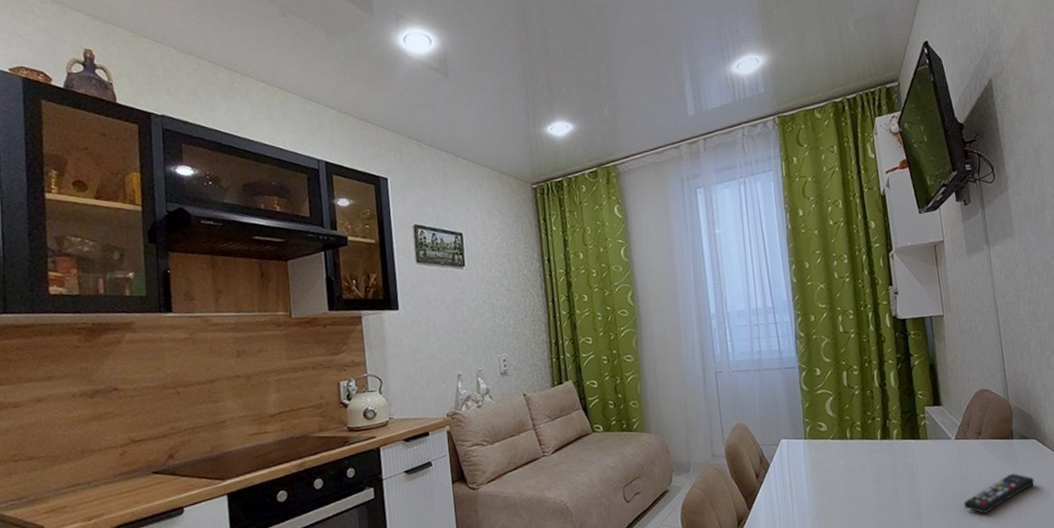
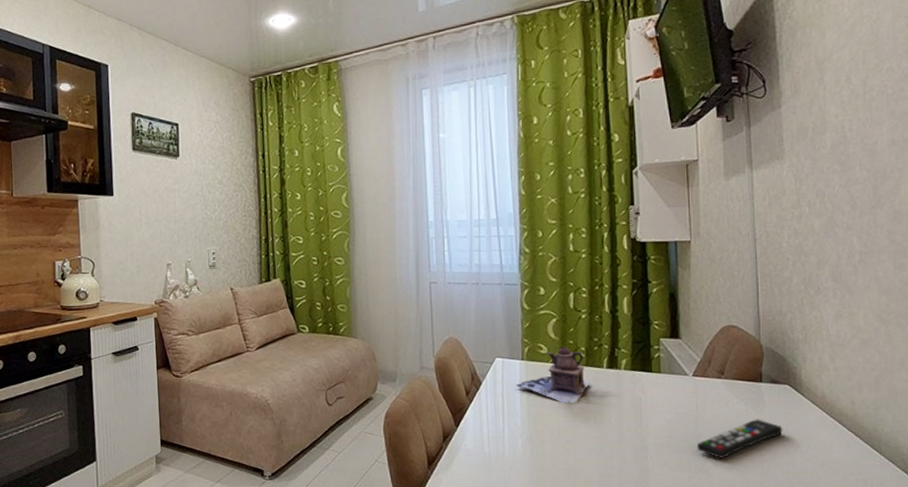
teapot: none [801,422,867,477] -> present [516,346,590,404]

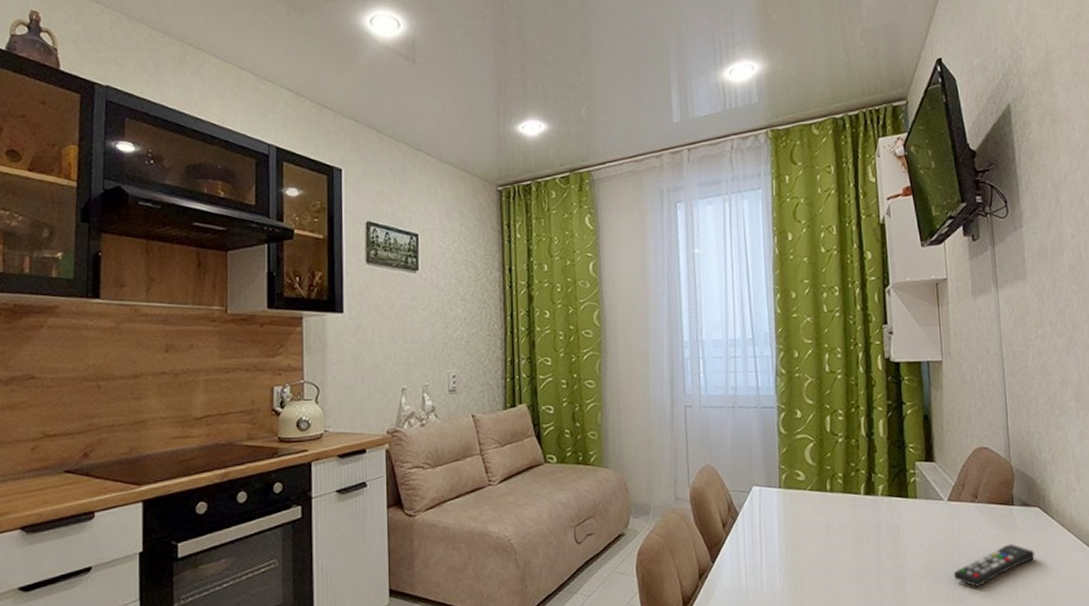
teapot: present [516,346,590,404] -> none [774,472,848,534]

